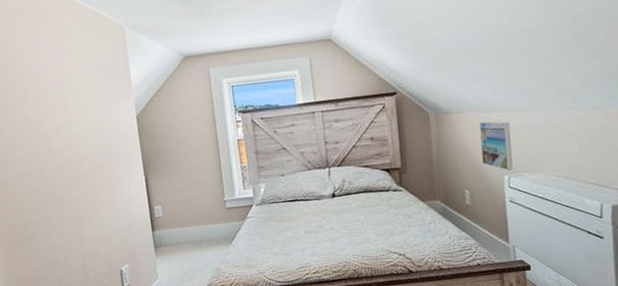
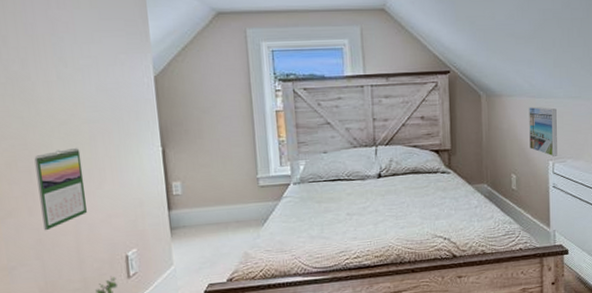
calendar: none [49,179,90,250] -> present [34,147,88,231]

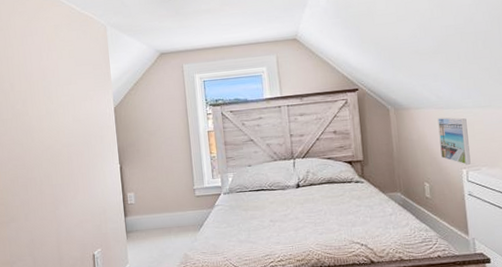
calendar: present [34,147,88,231] -> none [30,166,66,233]

